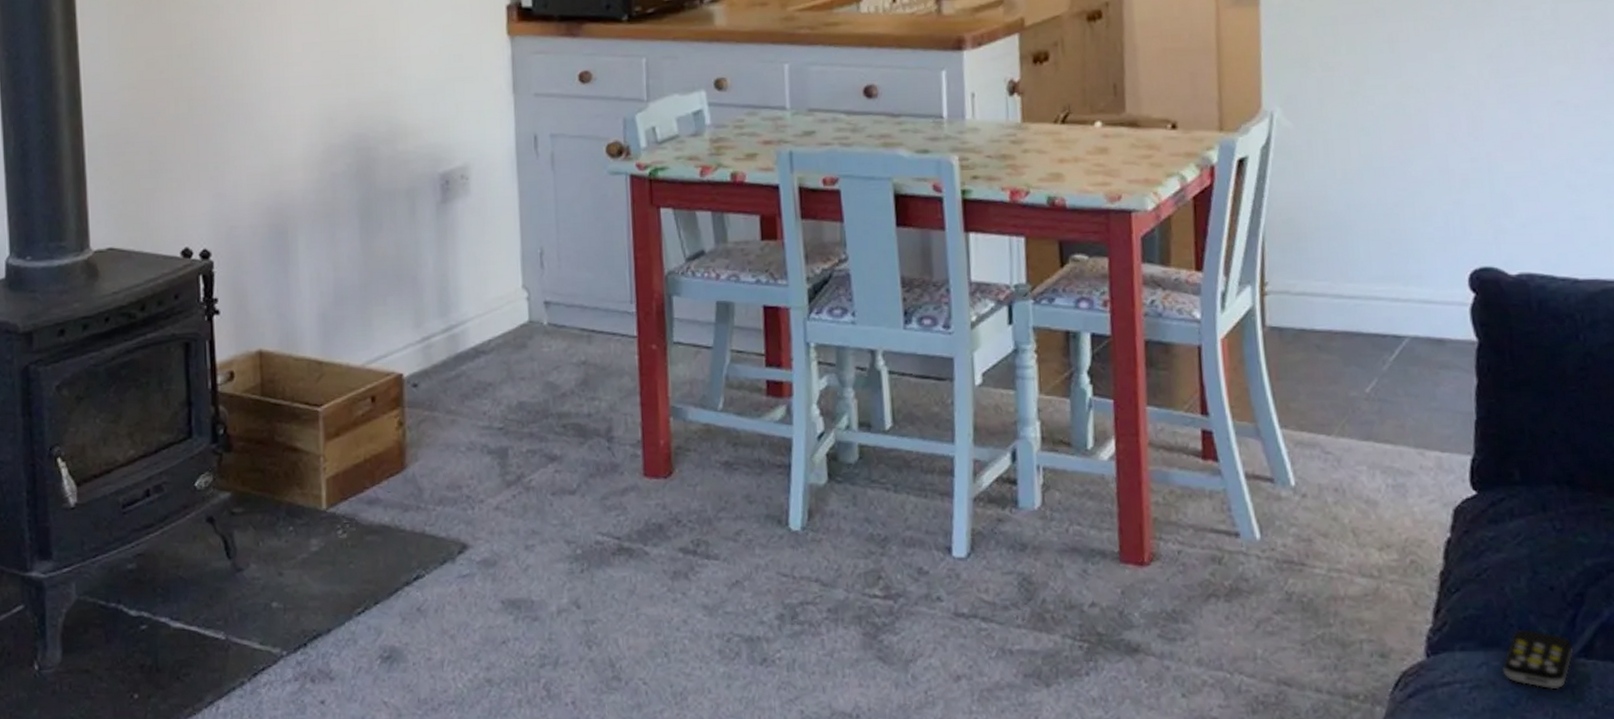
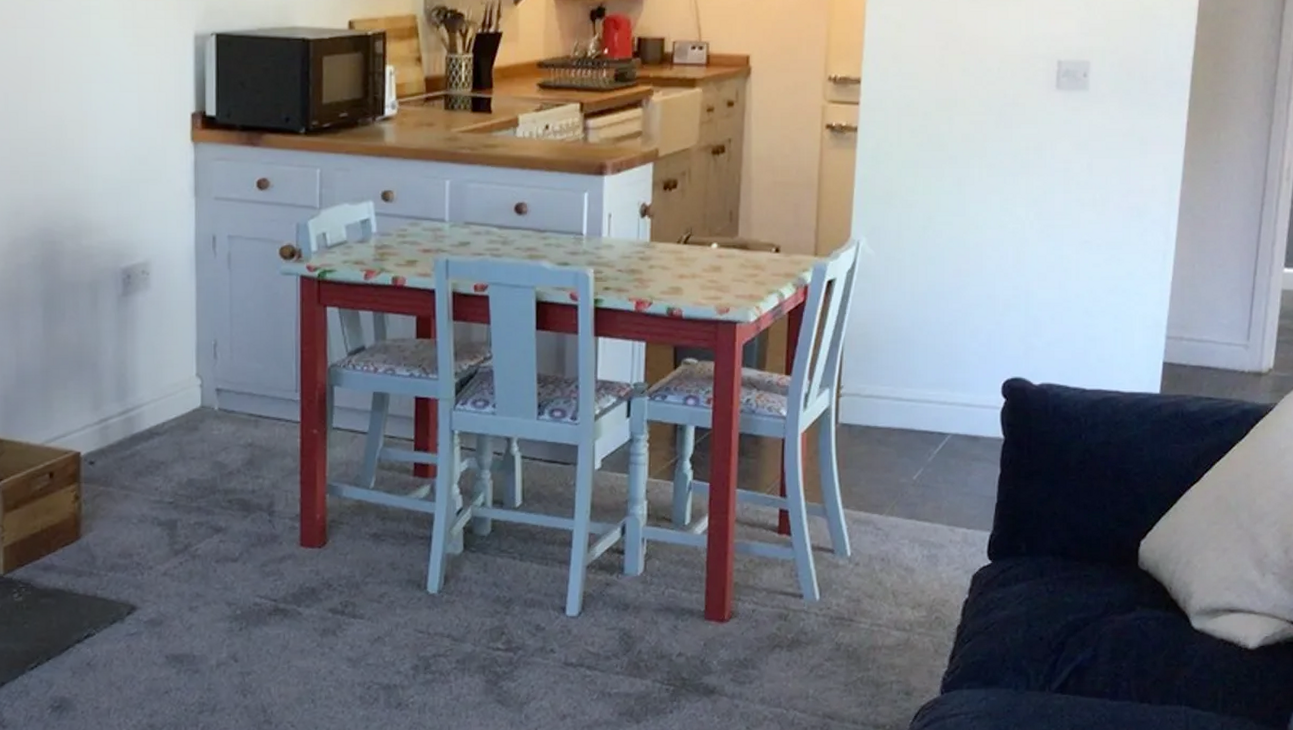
remote control: present [1502,629,1573,690] -> none [997,671,1052,719]

